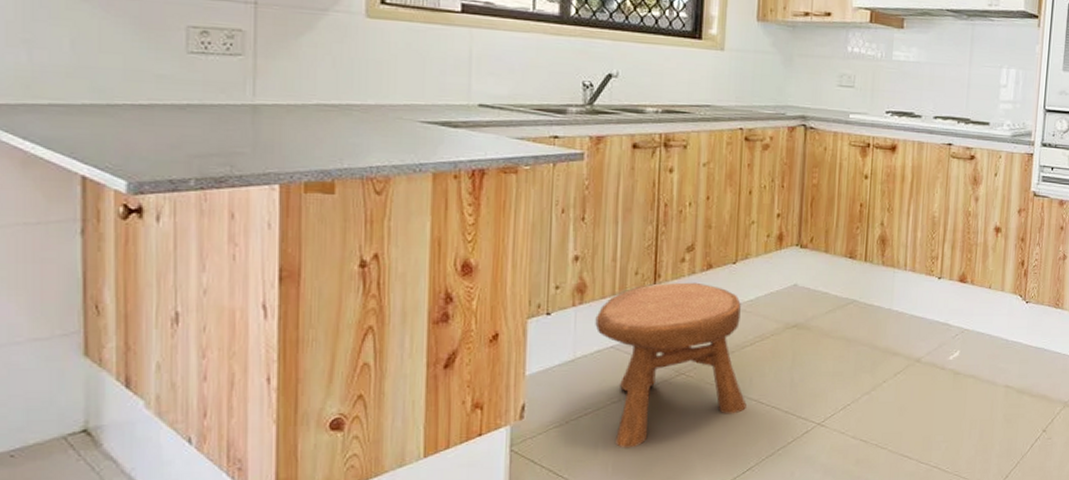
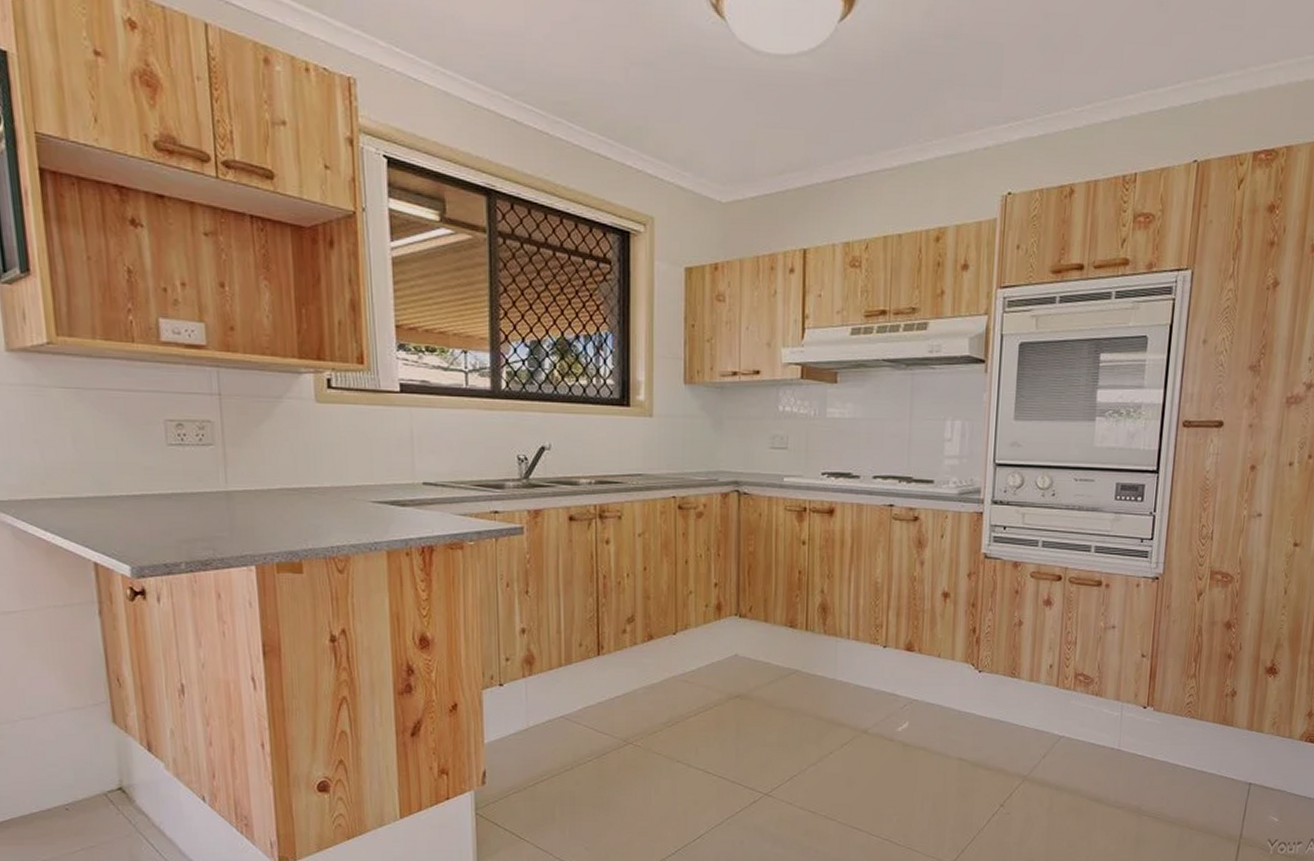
stool: present [595,282,746,448] -> none [545,653,693,814]

